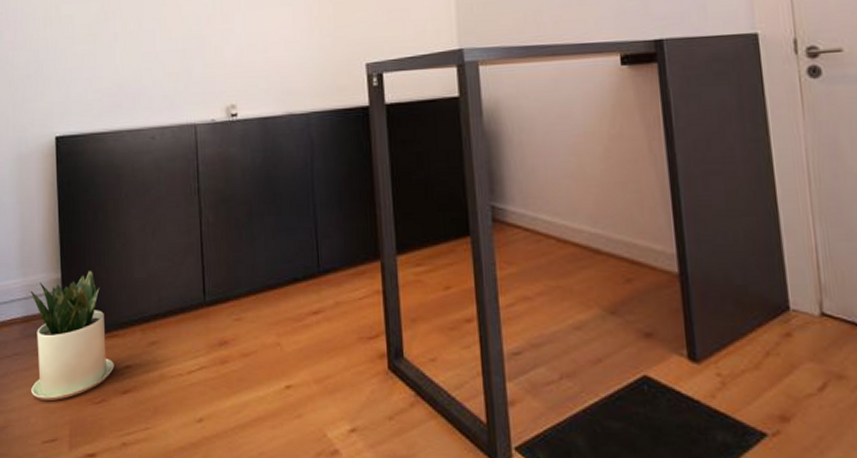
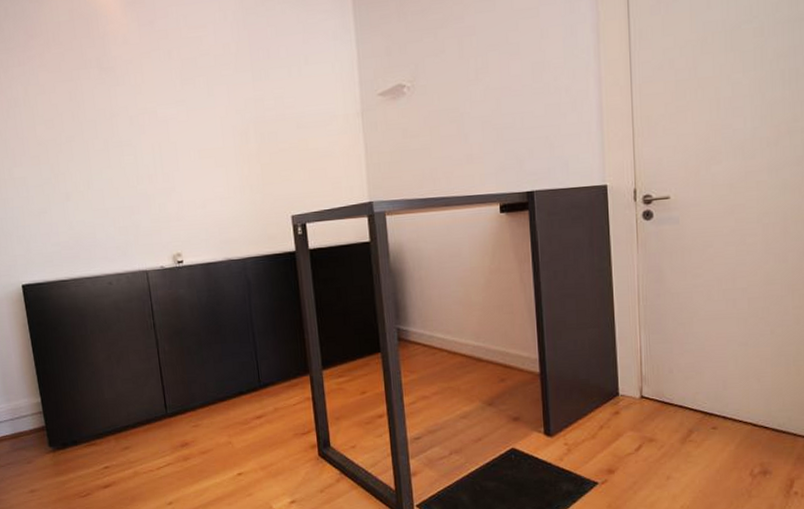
planter: present [30,271,114,400] -> none [15,395,95,497]

